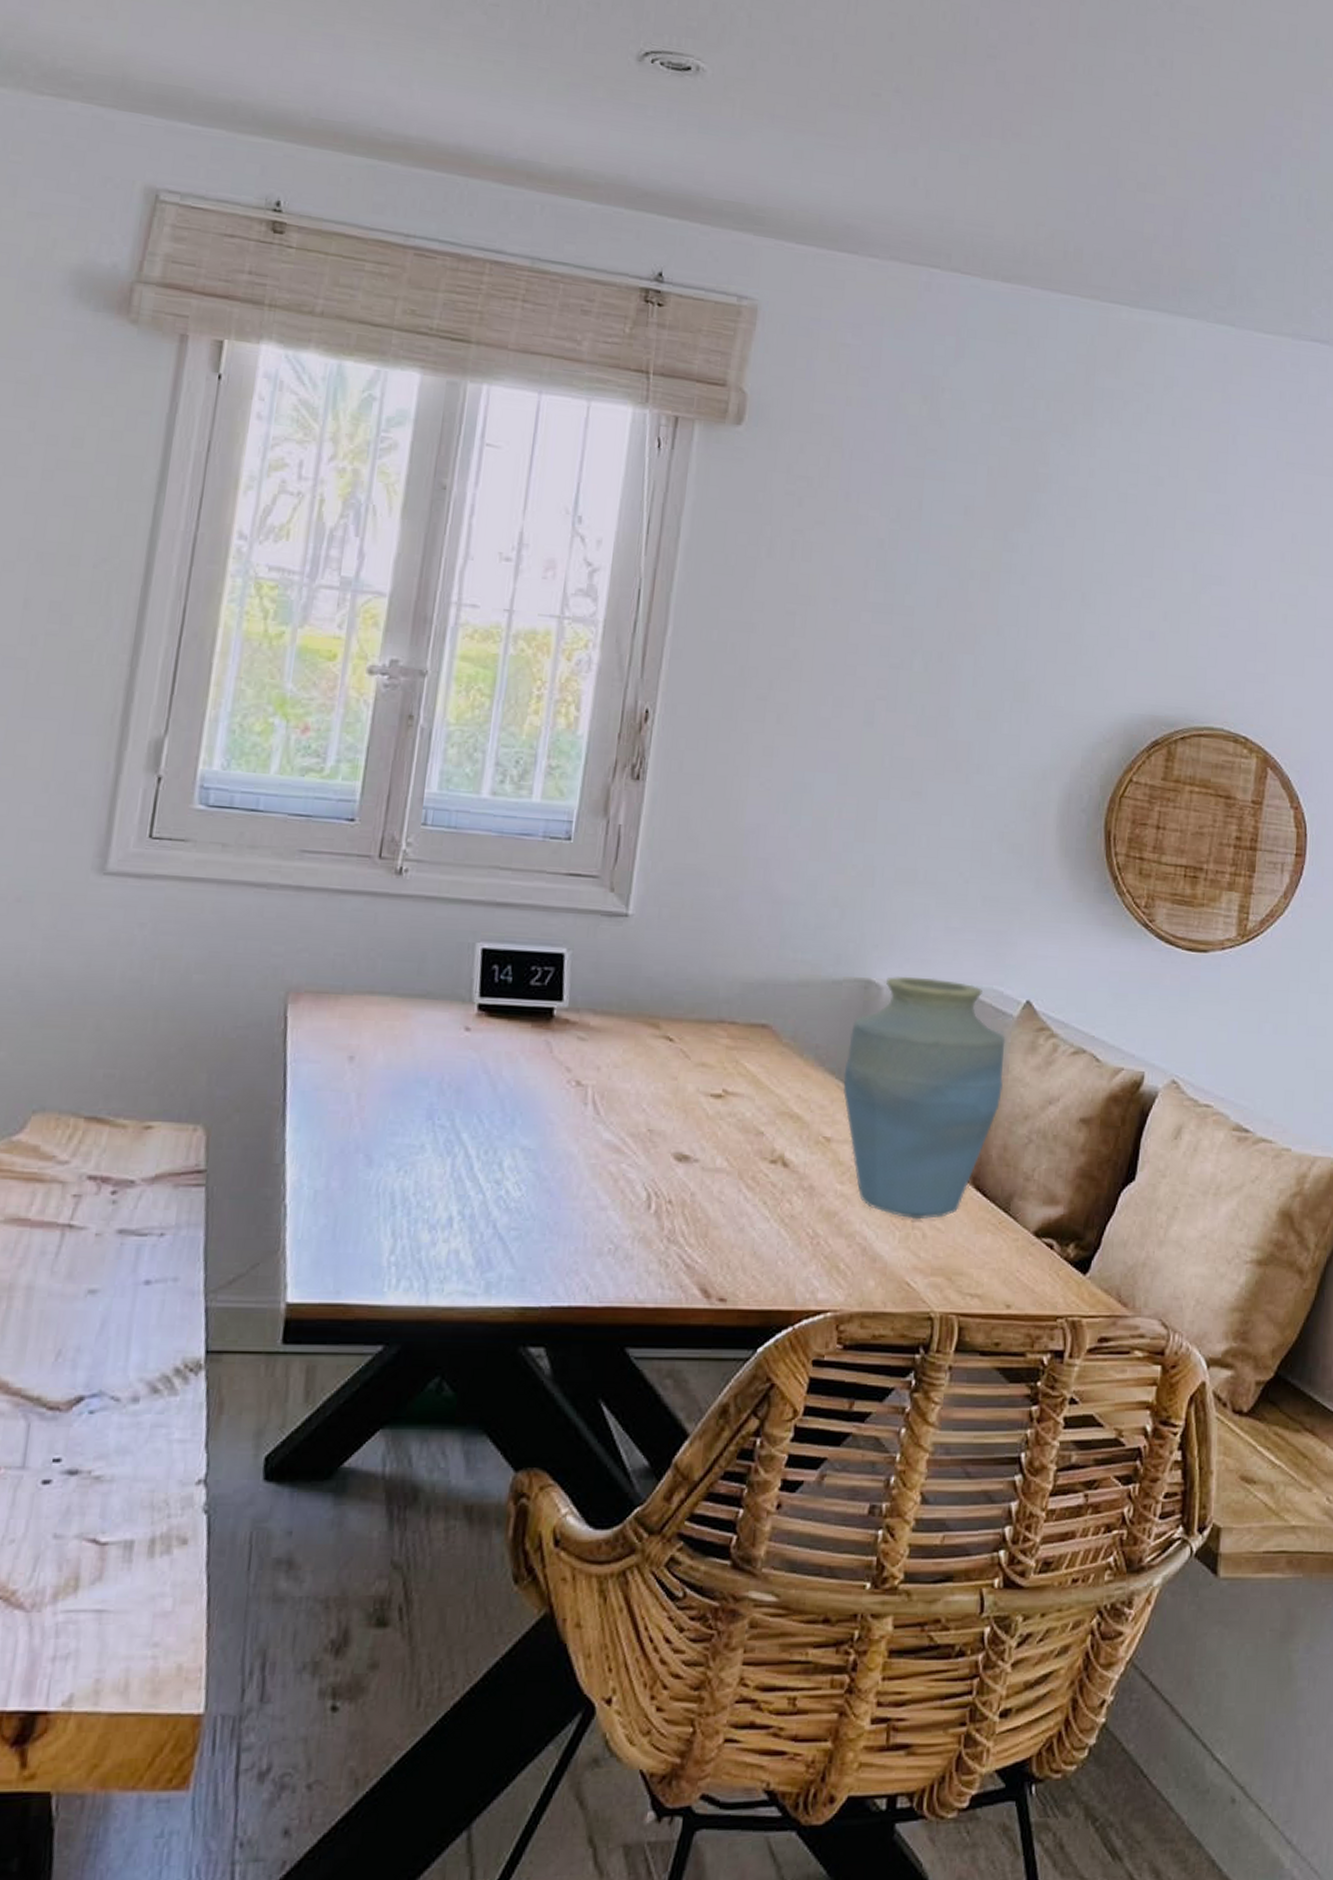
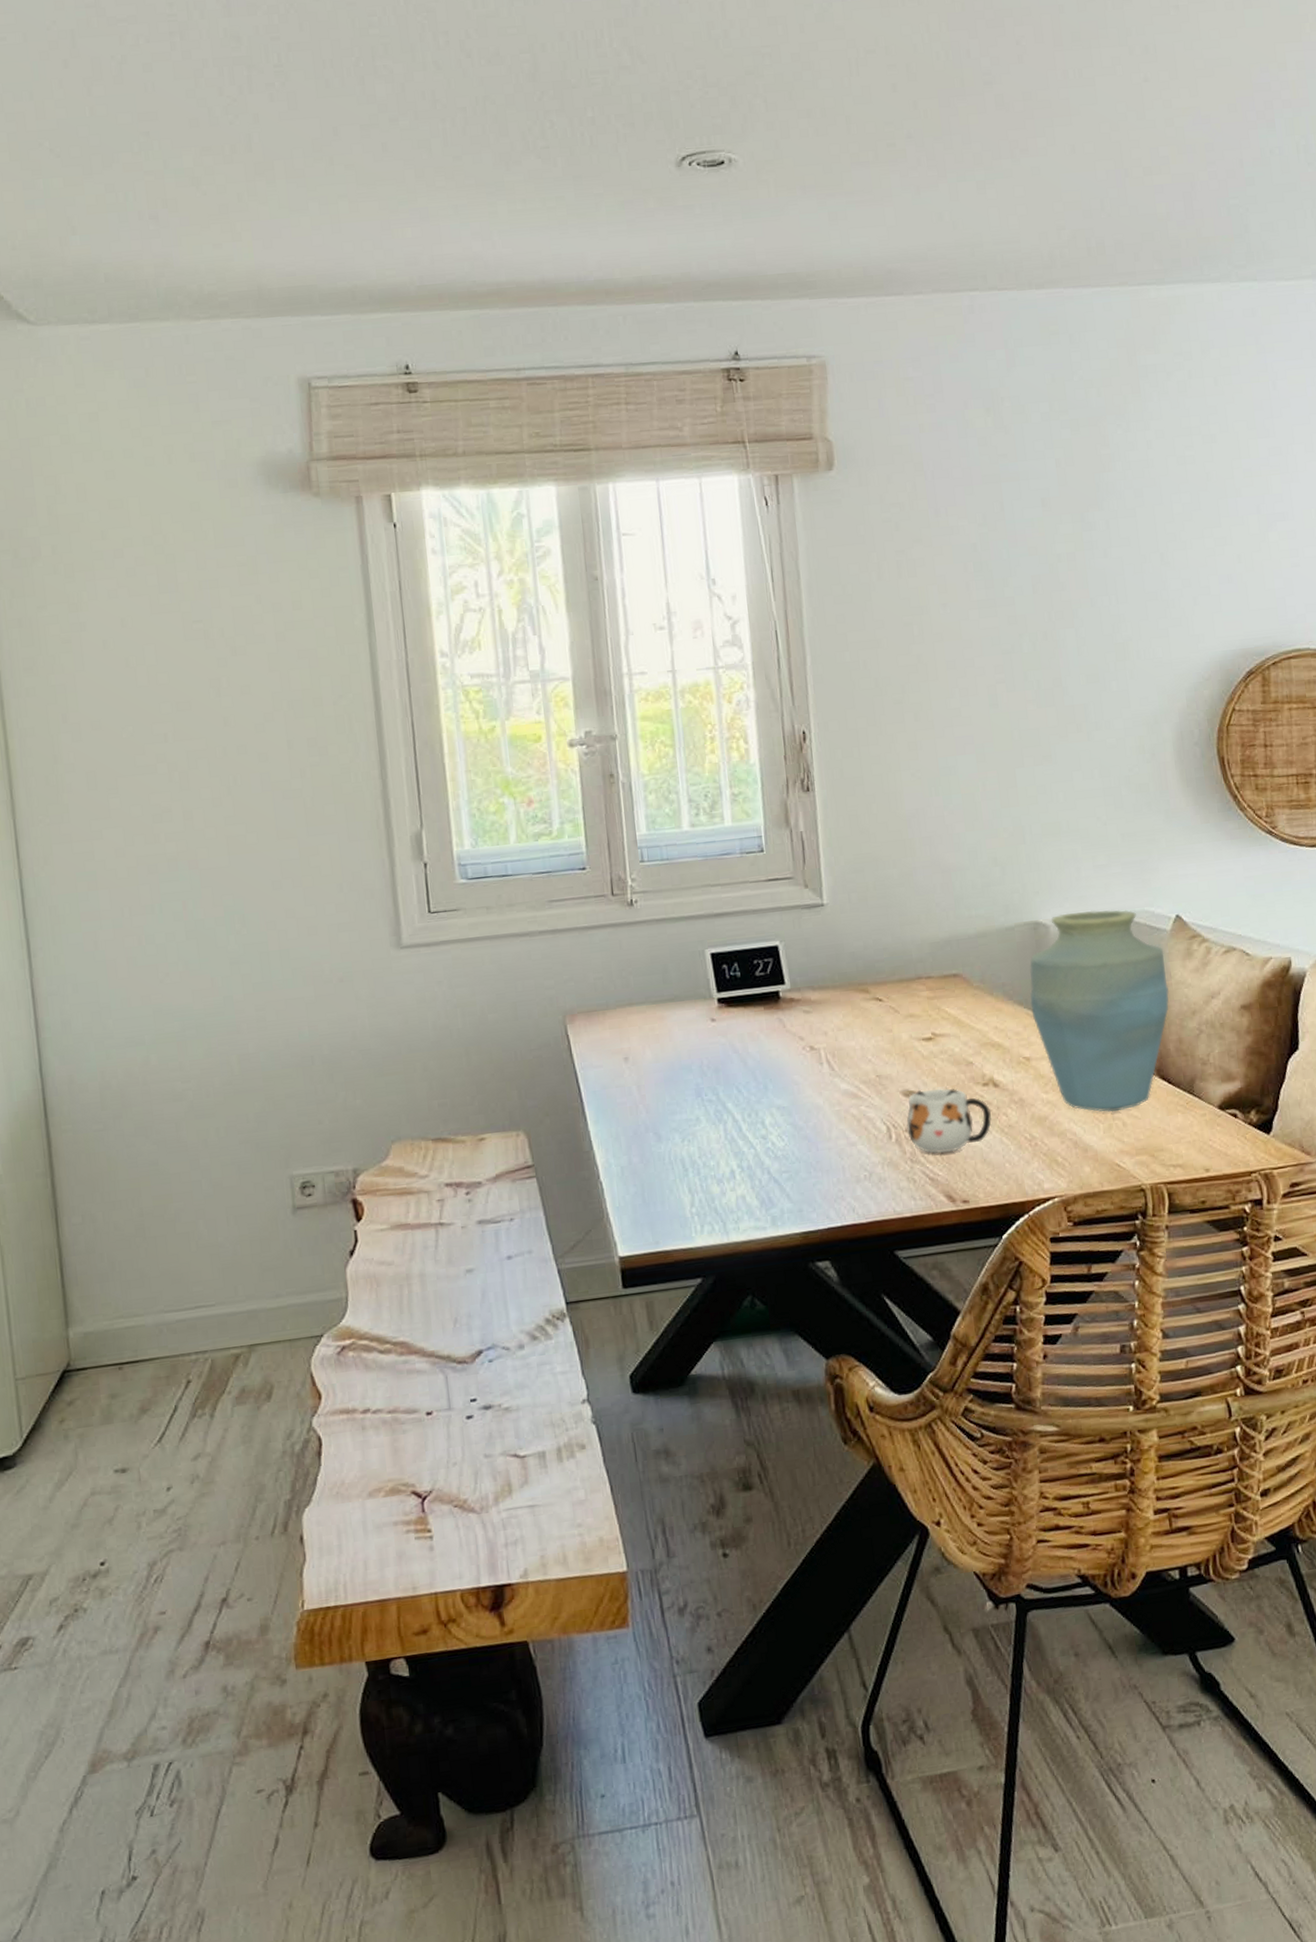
mug: none [670,1156,774,1236] -> present [906,1088,992,1154]

